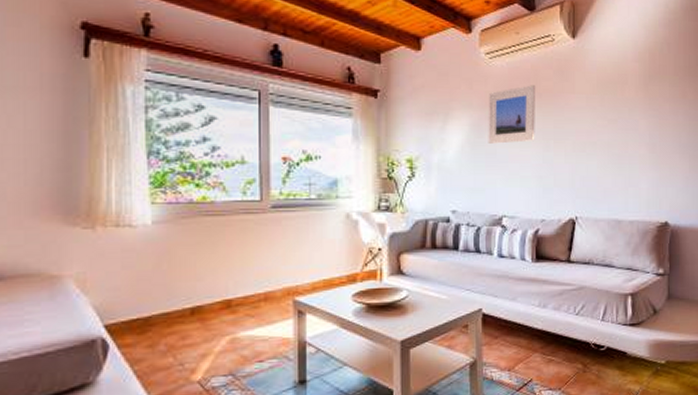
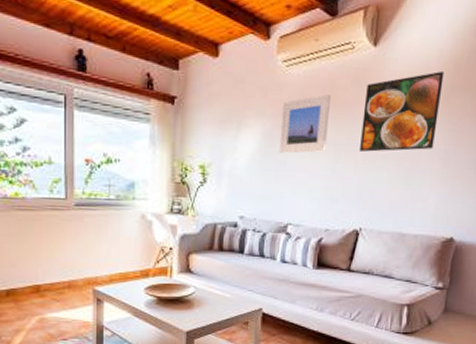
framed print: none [568,60,641,141] -> present [360,70,444,153]

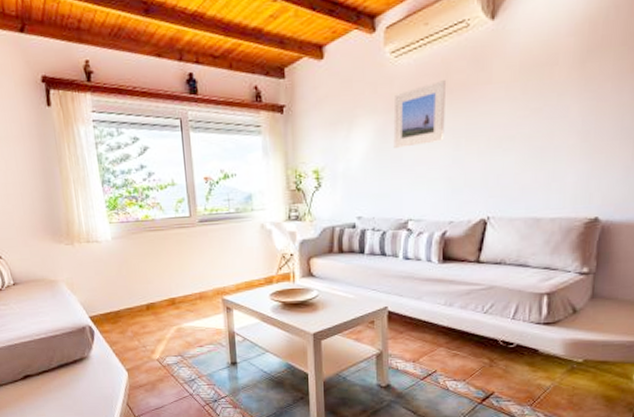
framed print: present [360,70,444,153] -> none [482,33,578,137]

